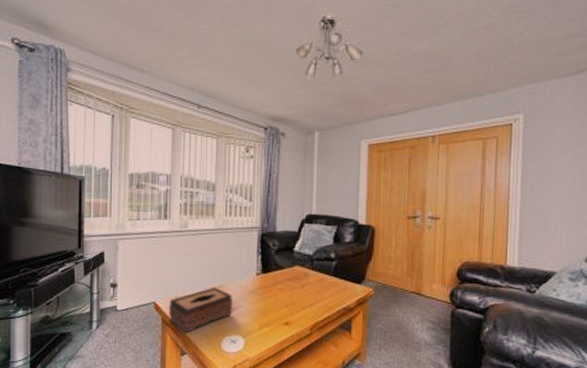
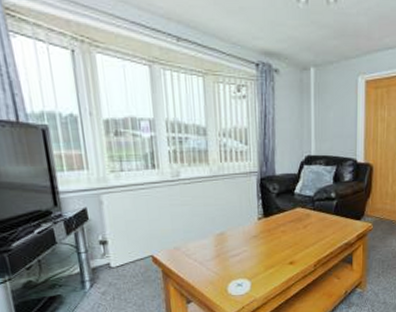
tissue box: present [169,287,232,333] -> none [168,235,236,282]

